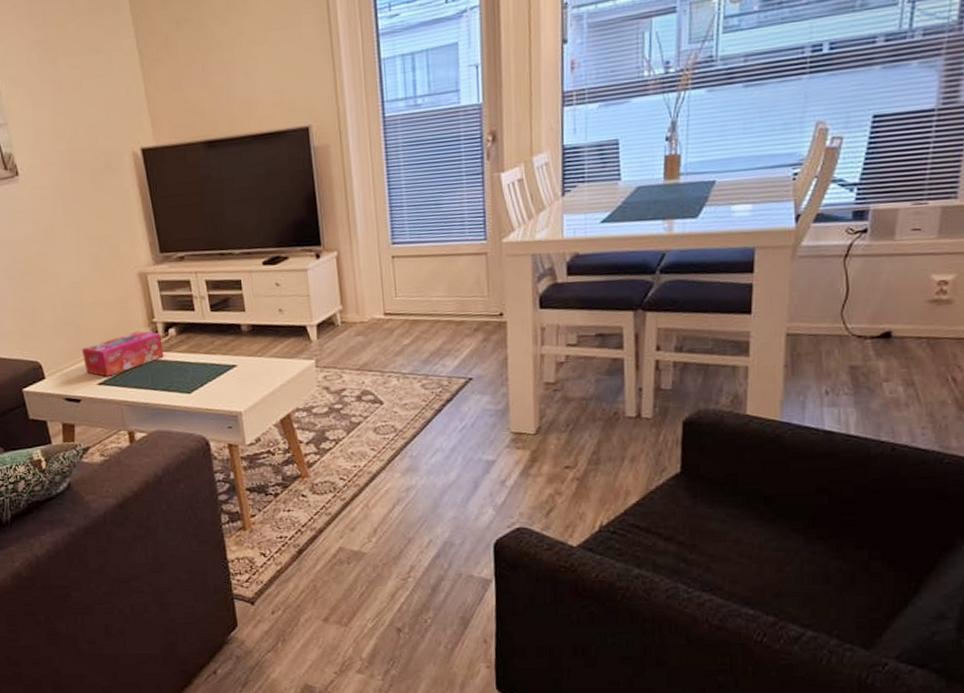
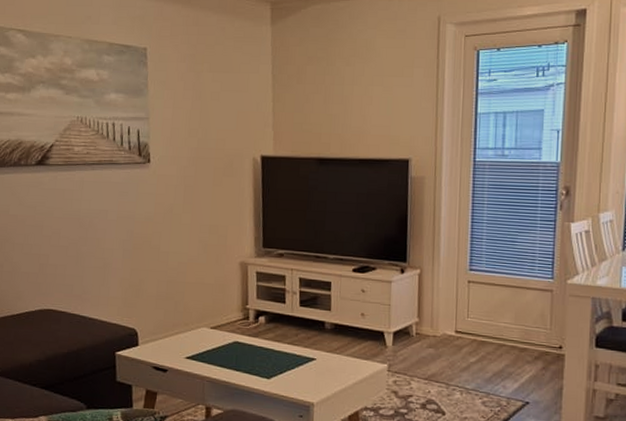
tissue box: present [82,331,164,377] -> none [176,314,252,352]

